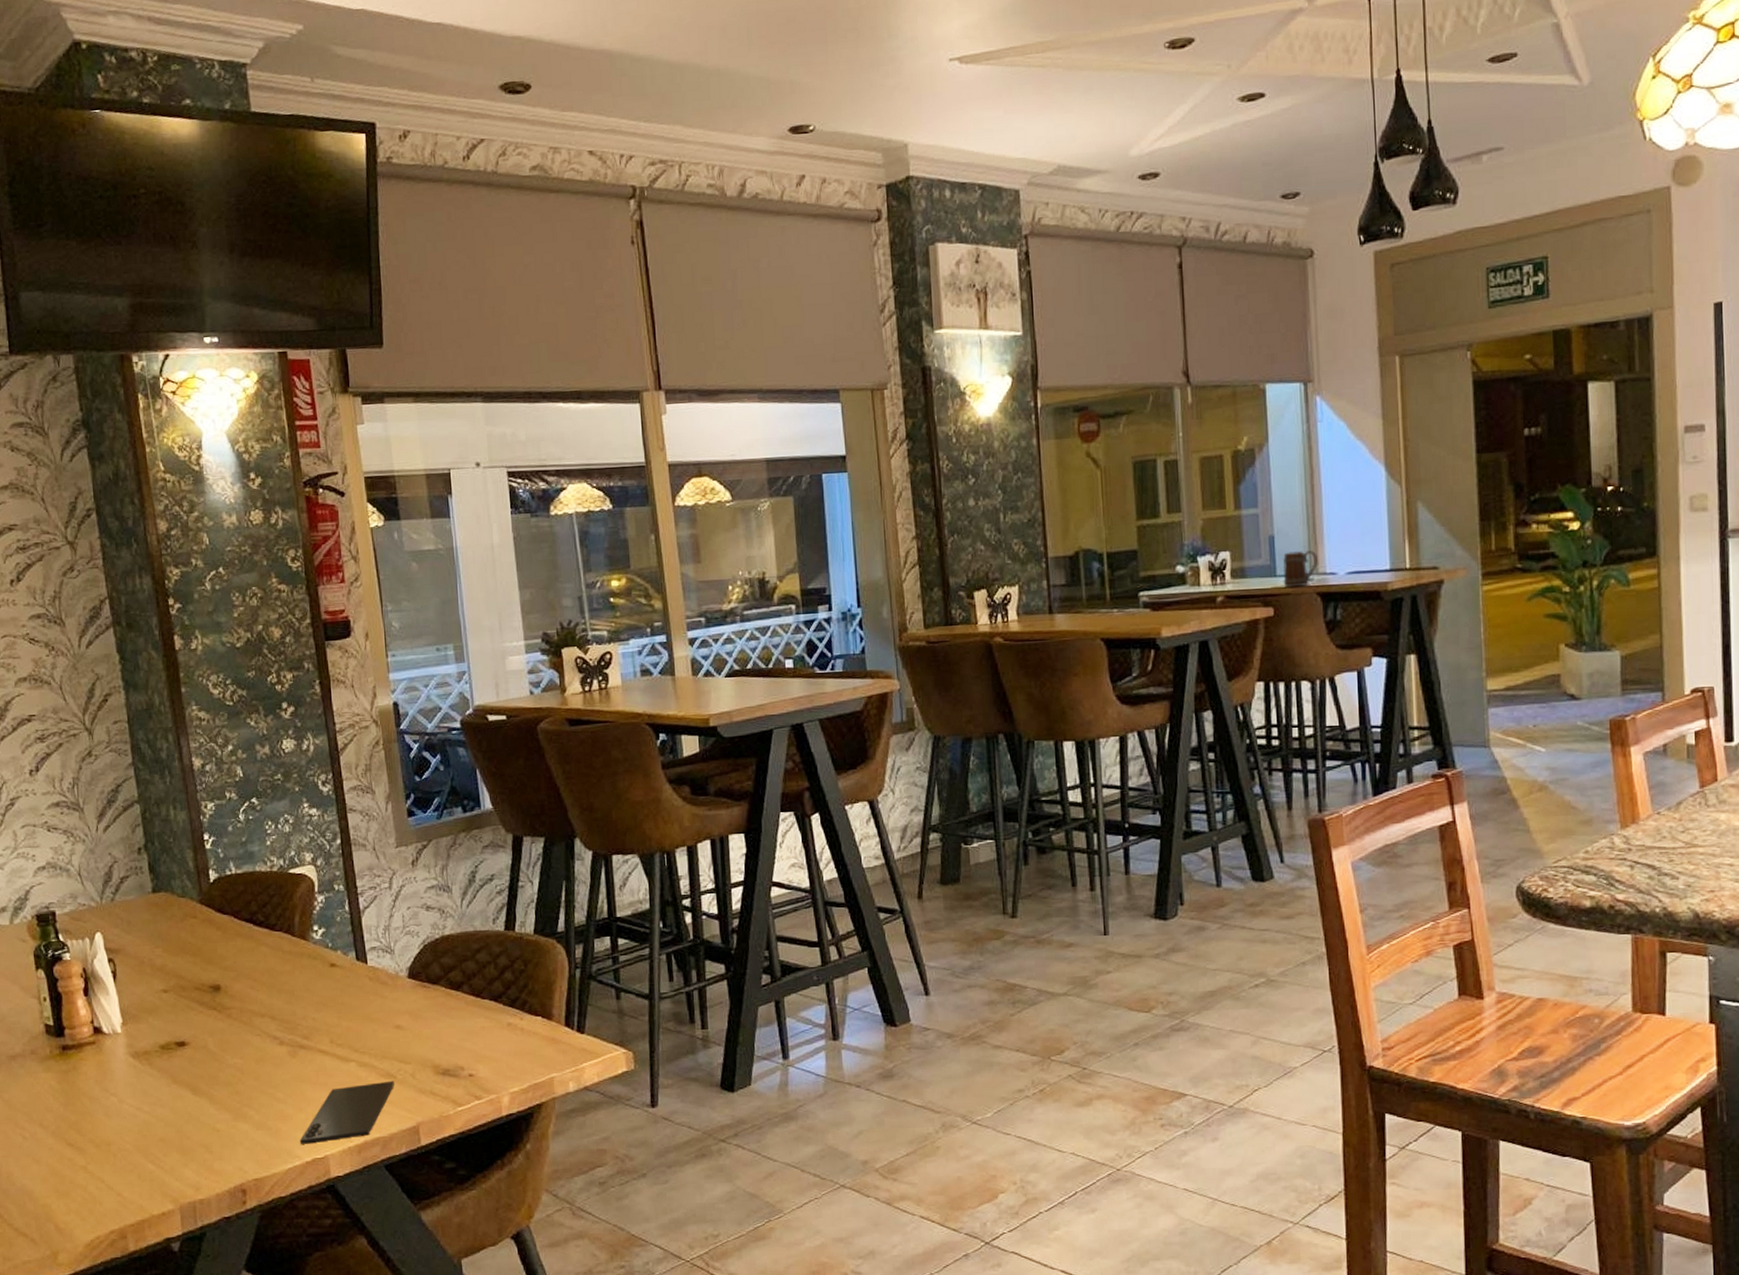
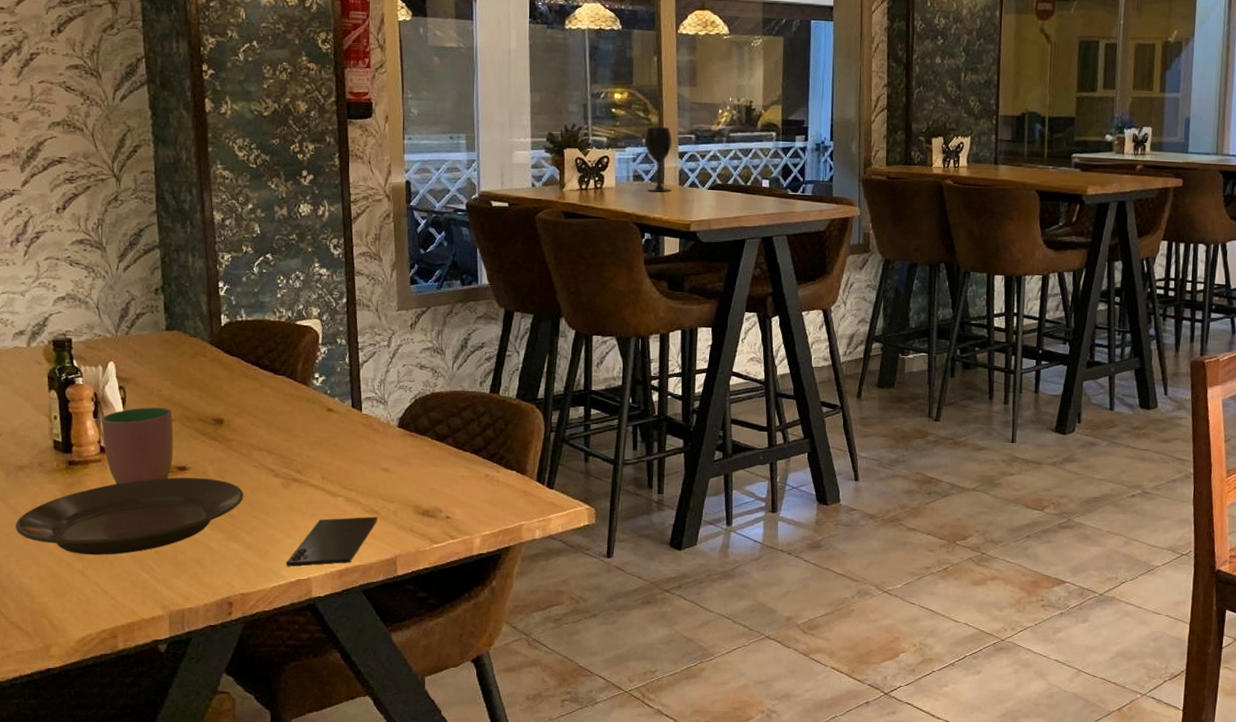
plate: none [12,1053,249,1148] -> present [15,477,244,555]
cup: none [91,978,171,1068] -> present [100,407,174,485]
wine glass: none [649,612,685,687] -> present [644,126,672,192]
beer mug: present [1282,550,1319,587] -> none [1193,133,1225,164]

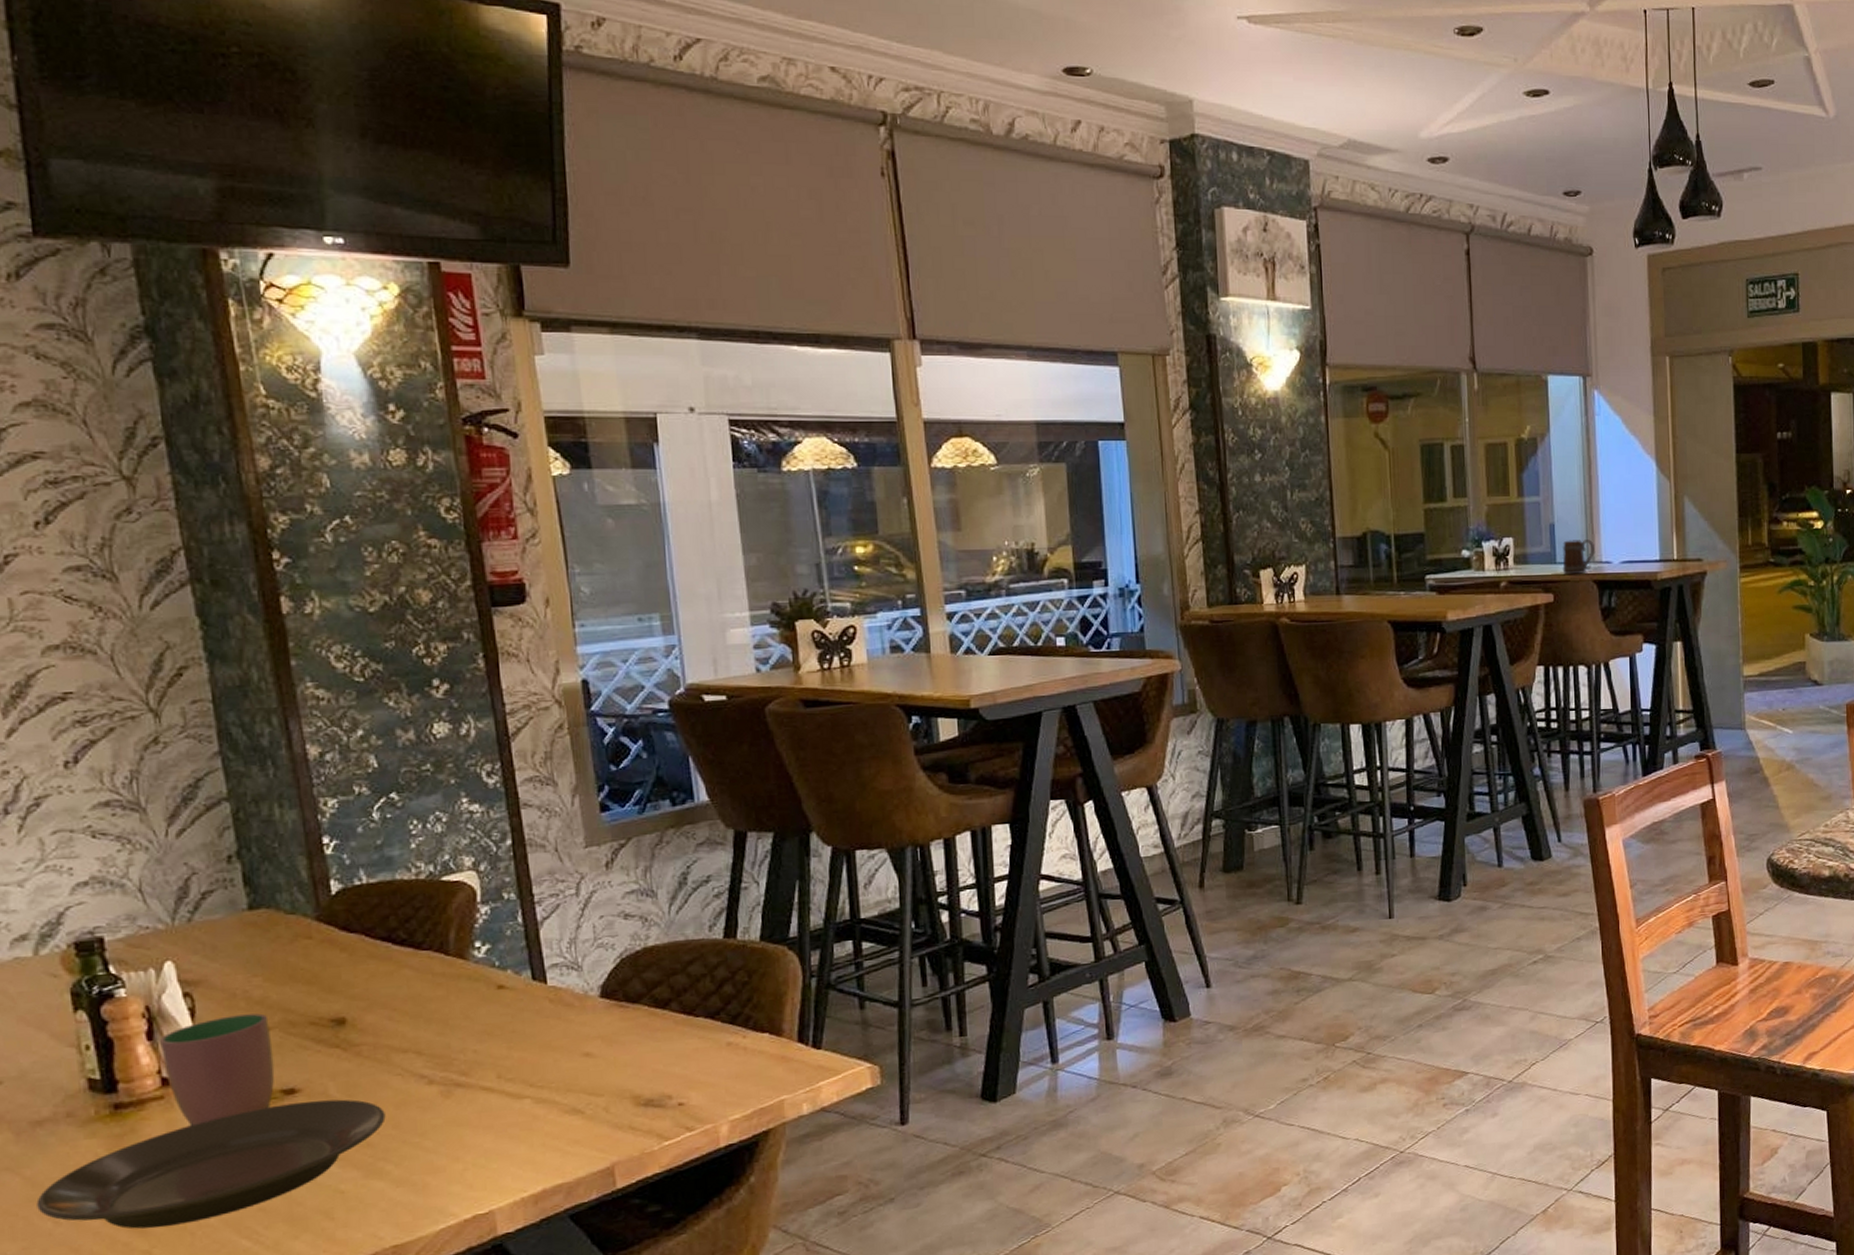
smartphone: present [286,516,378,566] -> none [455,1117,583,1200]
wine glass: present [644,126,672,192] -> none [900,584,942,665]
beer mug: none [1193,133,1225,164] -> present [1562,539,1596,574]

